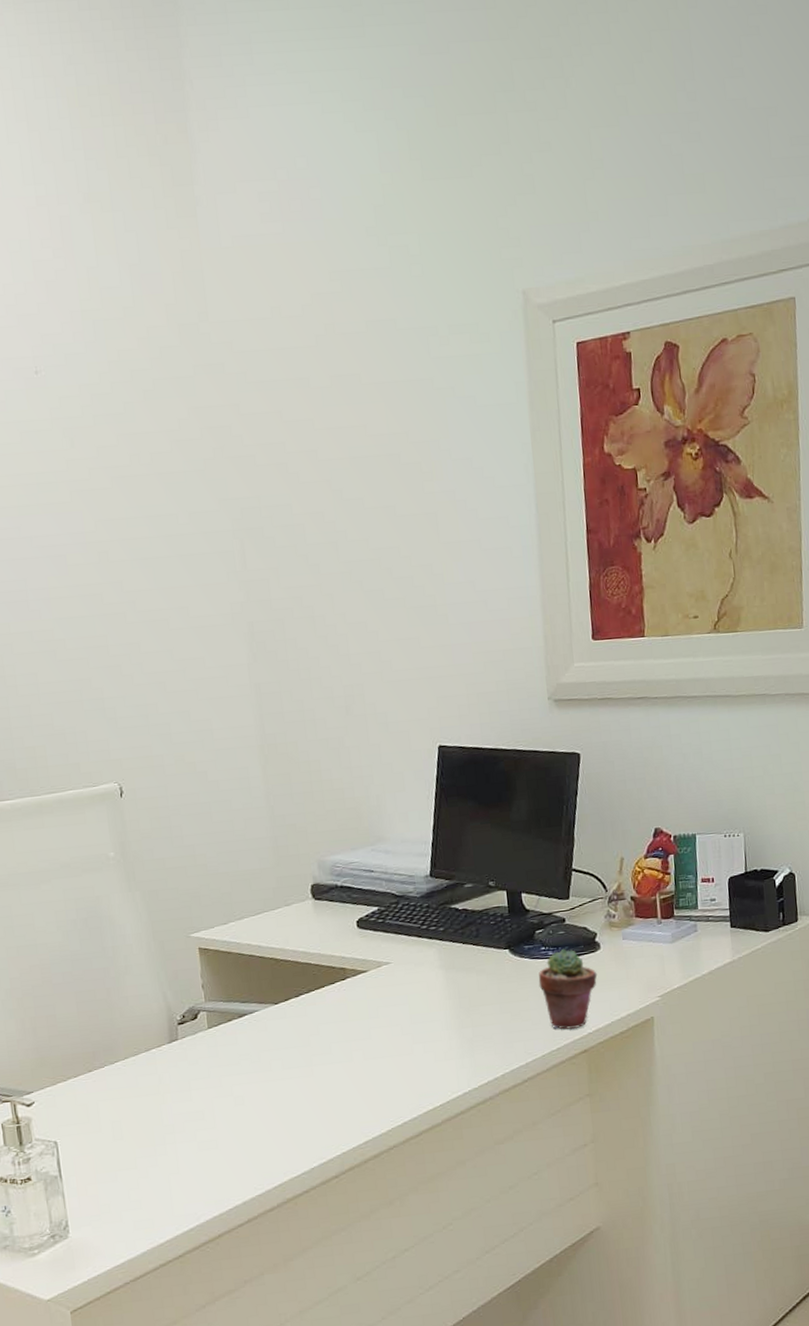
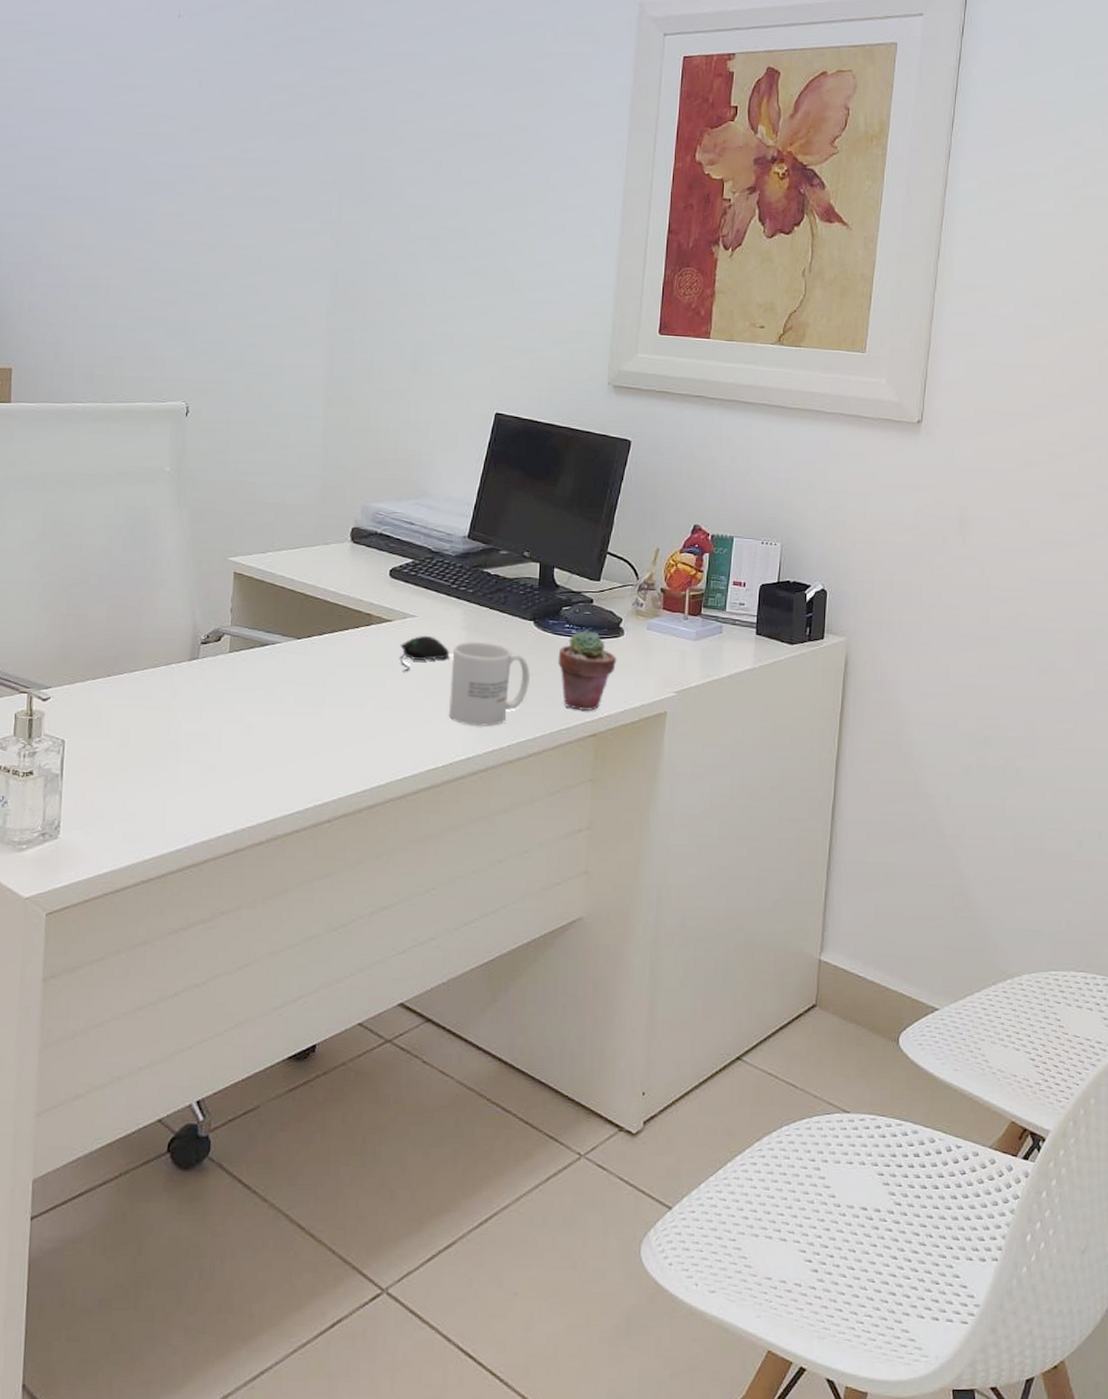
computer mouse: none [379,980,430,1020] -> present [400,635,450,672]
mug: none [433,977,514,1062] -> present [448,641,530,727]

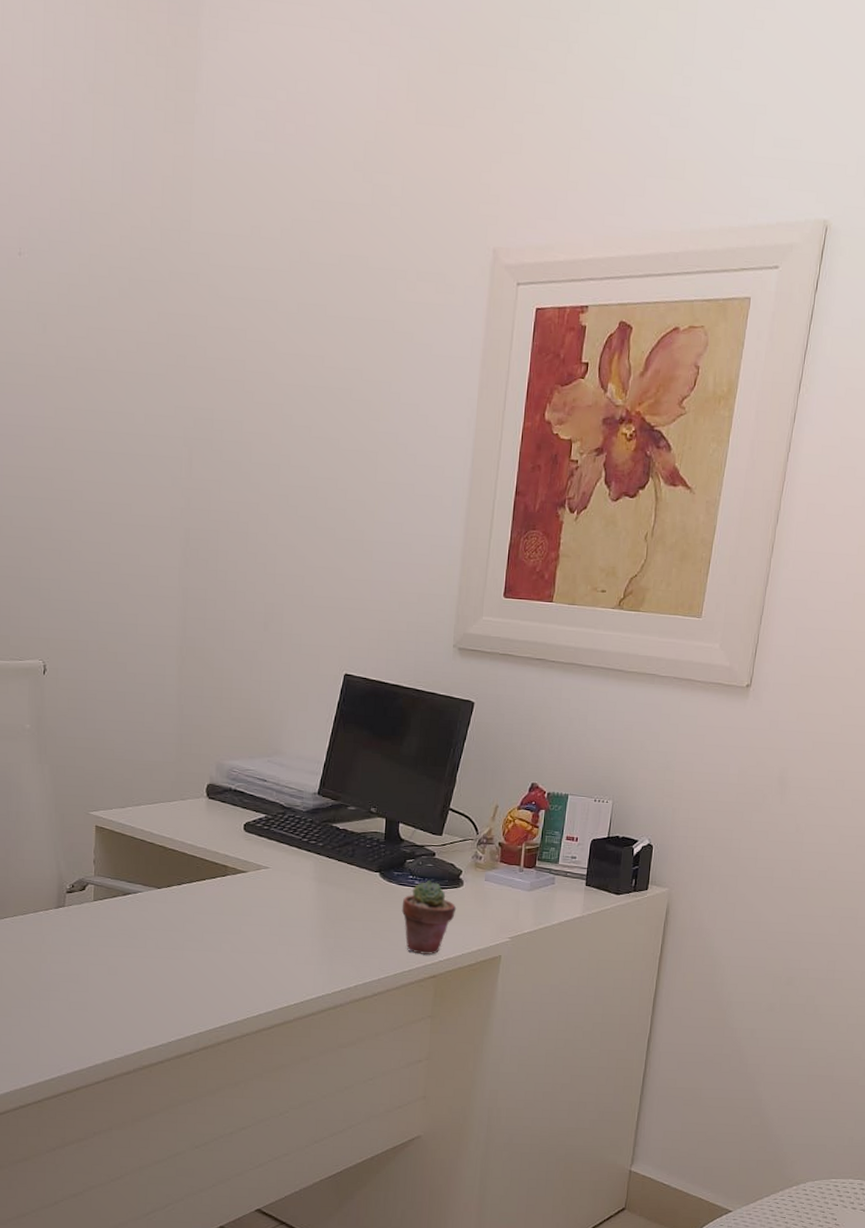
computer mouse: present [400,635,450,672] -> none [254,885,301,919]
mug: present [448,641,530,727] -> none [300,891,376,969]

